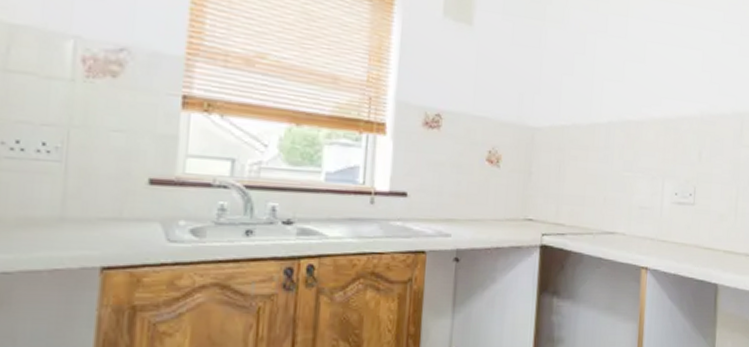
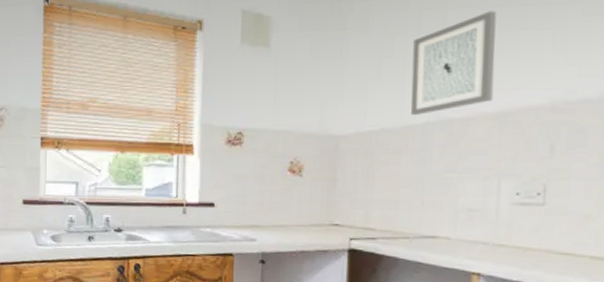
wall art: none [597,25,664,115] -> present [410,11,496,116]

